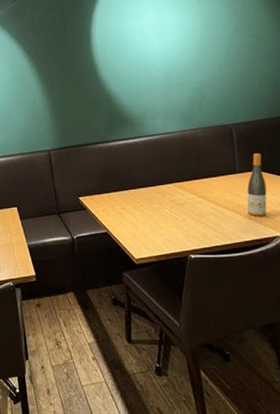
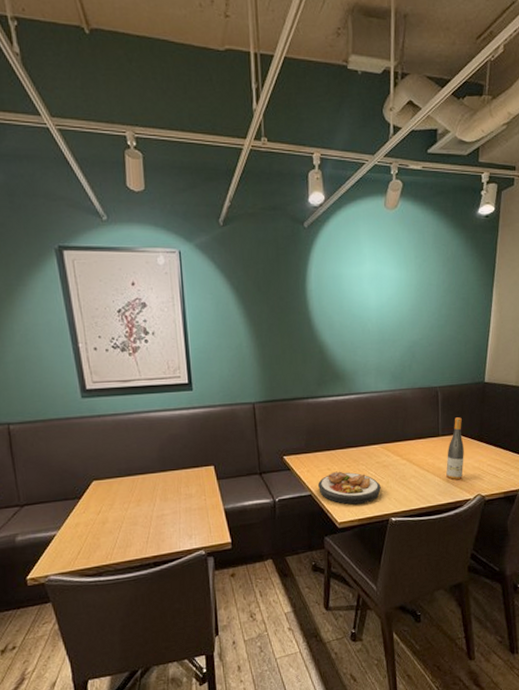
plate: none [113,210,177,242] -> present [318,471,381,505]

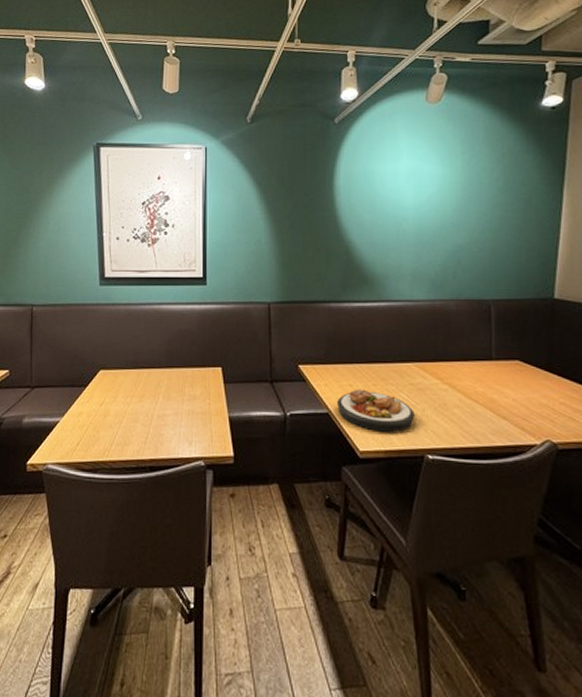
wine bottle: present [446,417,464,480] -> none [502,339,527,417]

